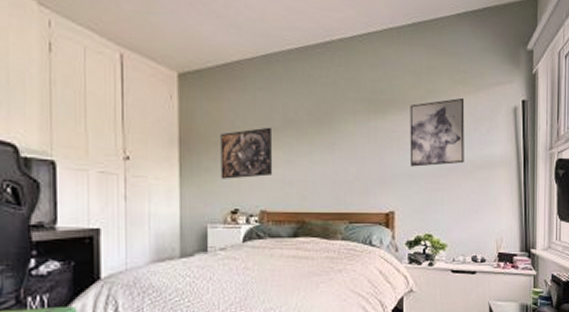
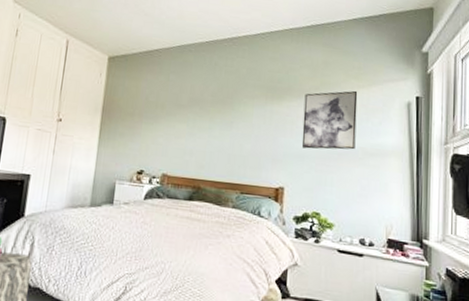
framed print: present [220,127,273,179] -> none [132,104,179,145]

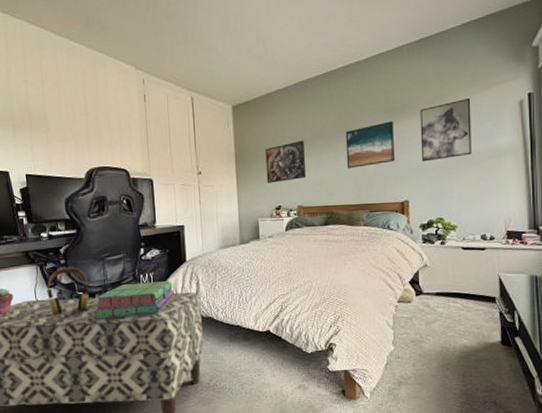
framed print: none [132,104,179,145] -> present [265,140,307,184]
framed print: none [221,100,276,144] -> present [345,121,394,169]

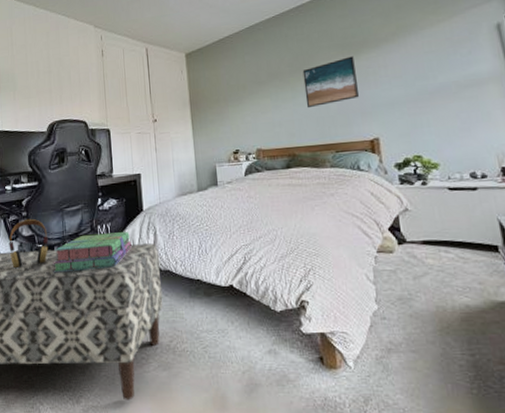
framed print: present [265,140,307,184] -> none [220,81,264,128]
wall art: present [420,97,472,162] -> none [382,26,447,96]

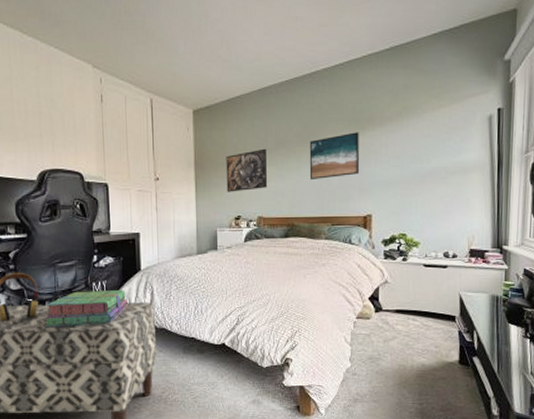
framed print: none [220,81,264,128] -> present [226,148,268,192]

